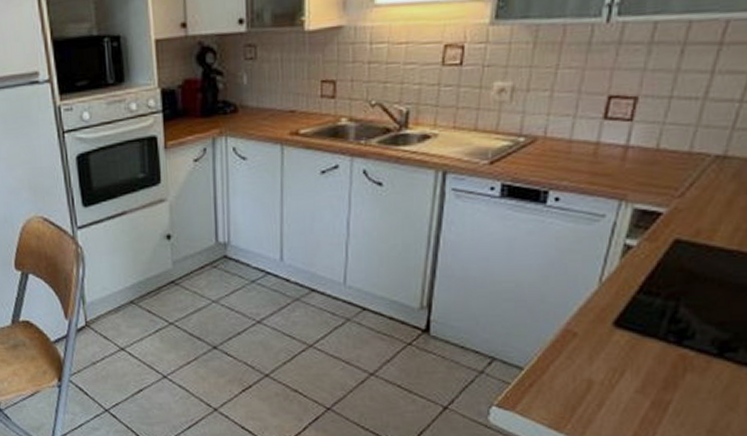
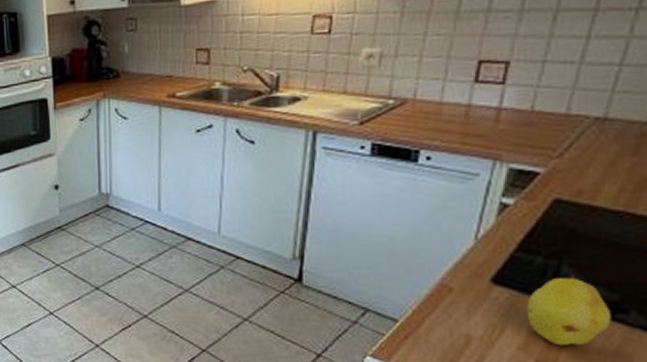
fruit: none [645,315,723,387] -> present [526,274,612,346]

